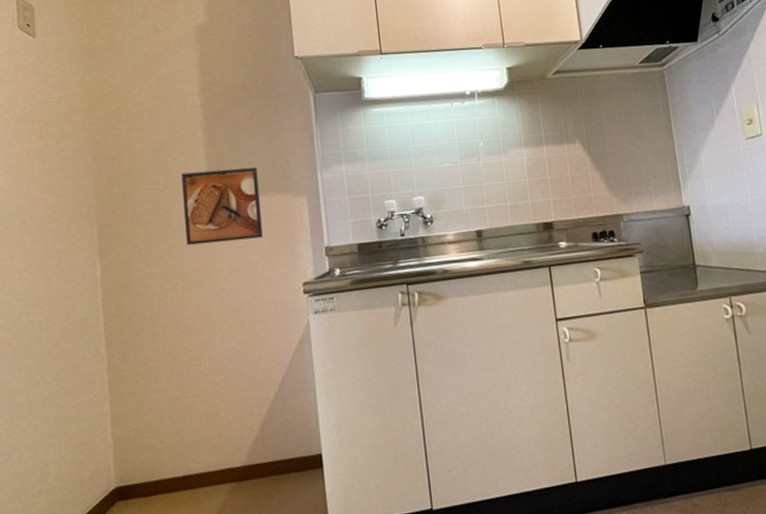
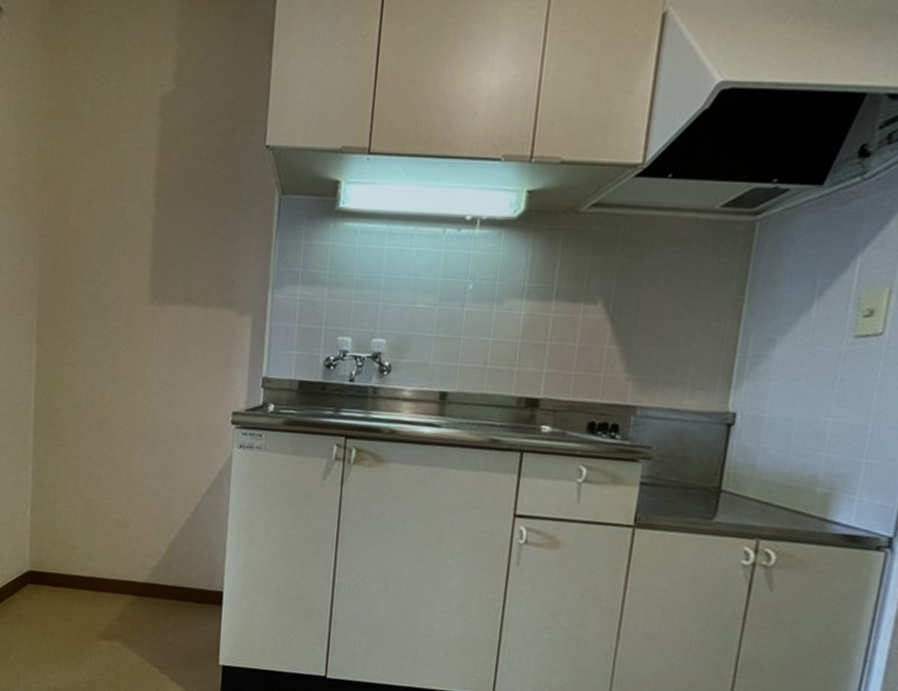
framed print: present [181,166,263,246] -> none [121,268,204,354]

